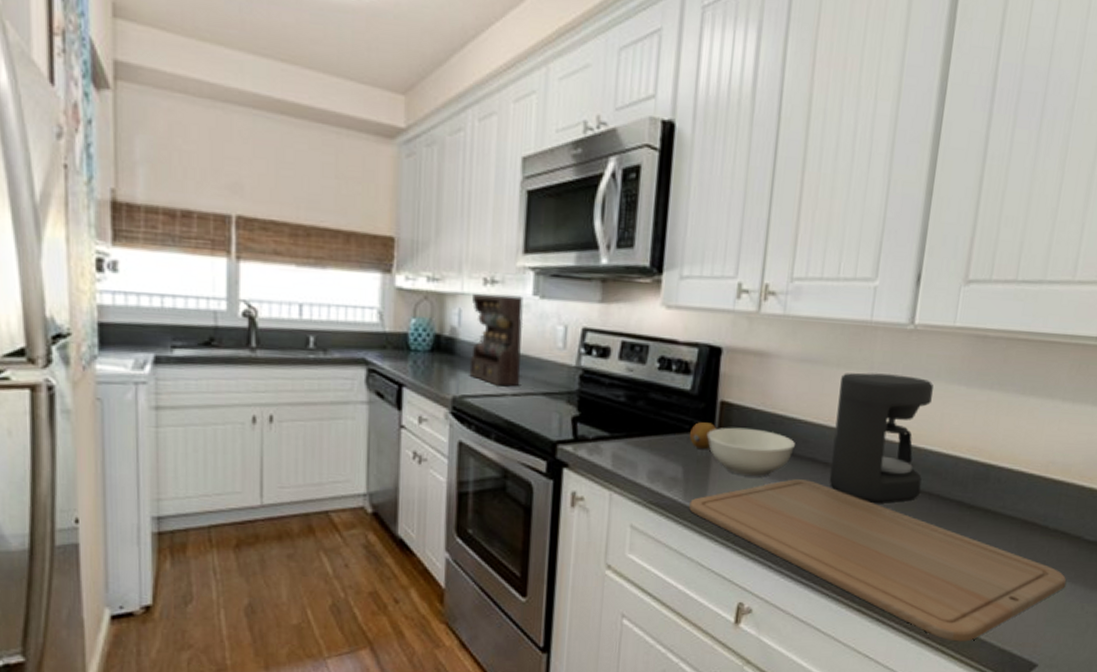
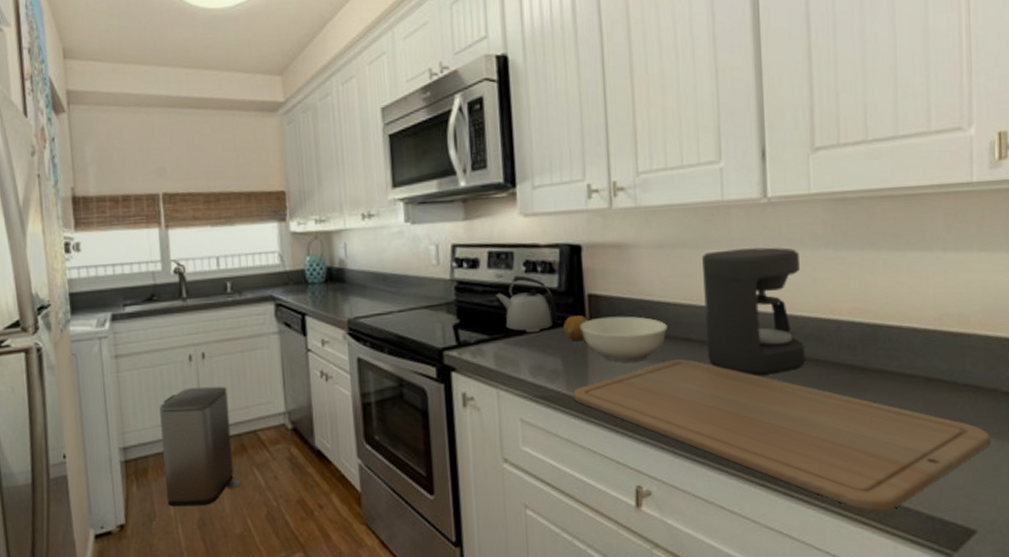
pedal bin: none [209,454,304,591] -> present [159,386,241,507]
spice rack: present [469,293,524,387] -> none [354,224,404,305]
kettle: none [622,371,687,436] -> present [495,275,558,333]

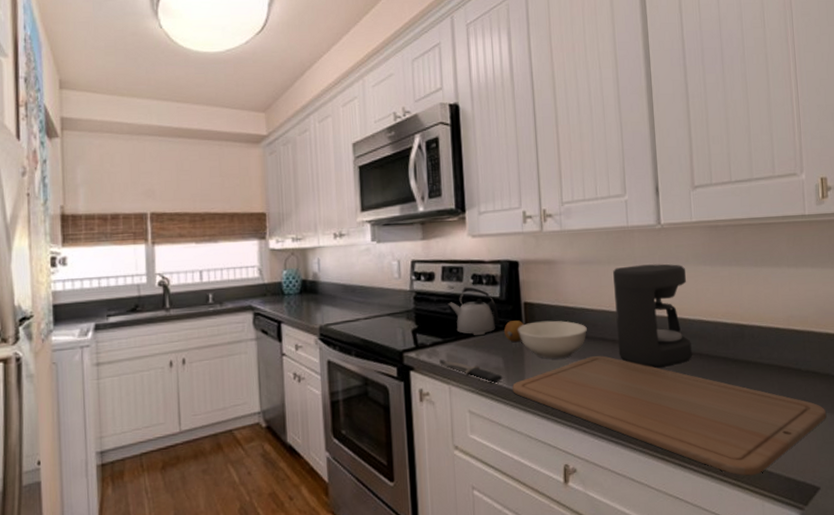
pedal bin: present [159,386,241,507] -> none [138,389,216,507]
knife: none [485,359,562,388] -> present [439,359,503,383]

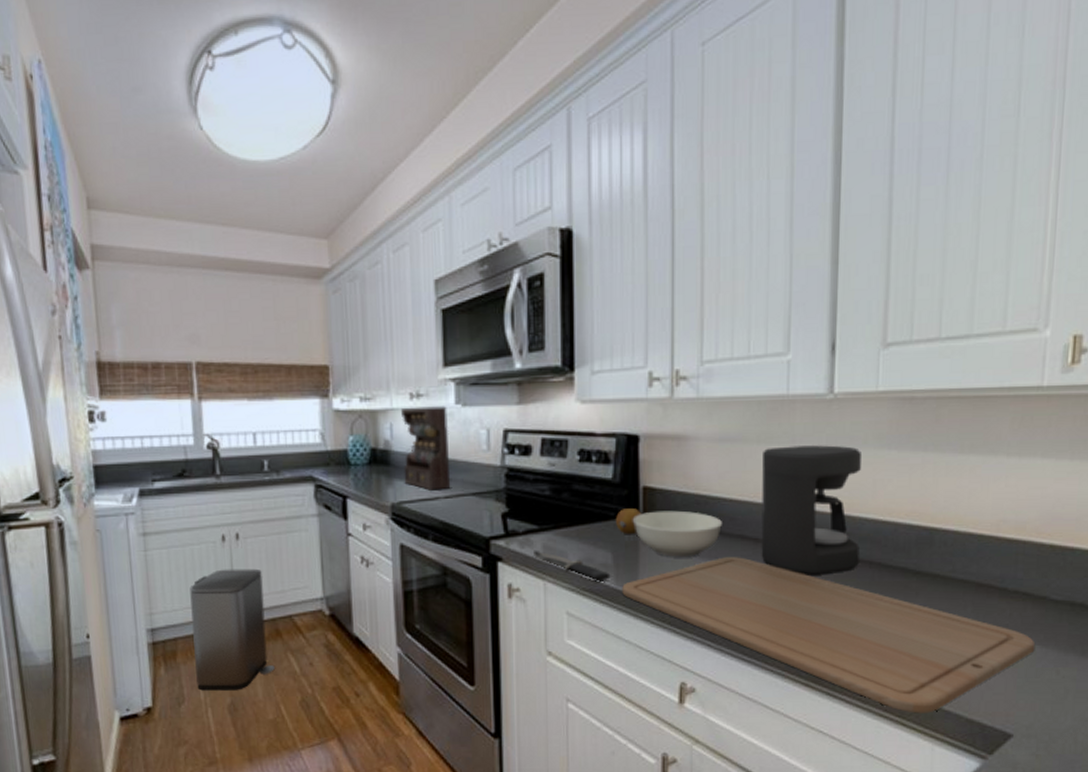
pedal bin: none [138,389,216,507] -> present [190,568,275,691]
spice rack: none [327,243,370,313] -> present [401,406,451,490]
kettle: present [448,287,500,336] -> none [547,464,610,525]

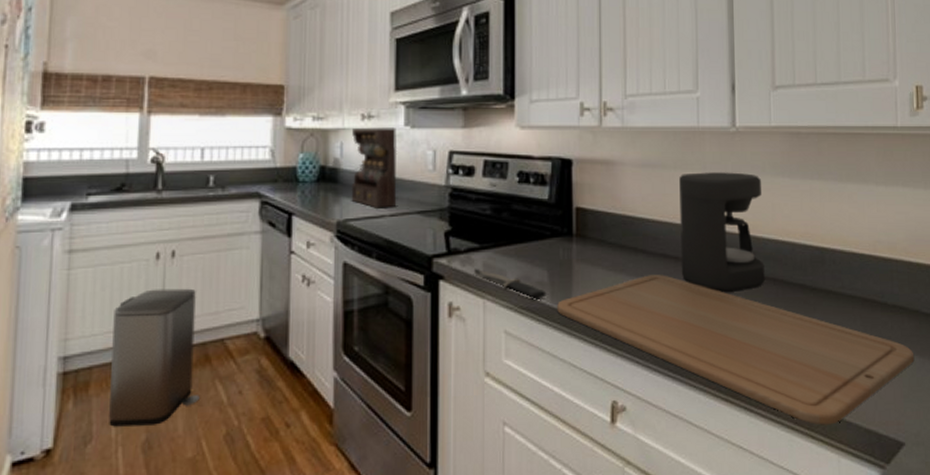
fruit: present [616,508,642,535] -> none [552,228,575,254]
bowl: present [633,510,722,557] -> none [567,230,646,275]

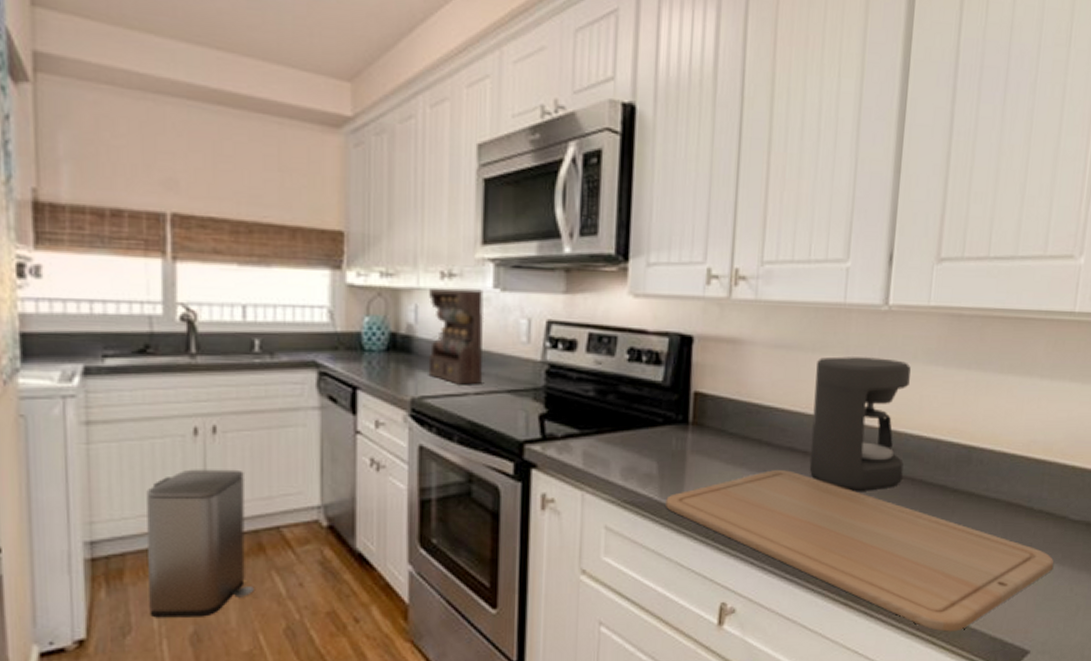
knife: present [474,268,547,300] -> none [572,456,655,493]

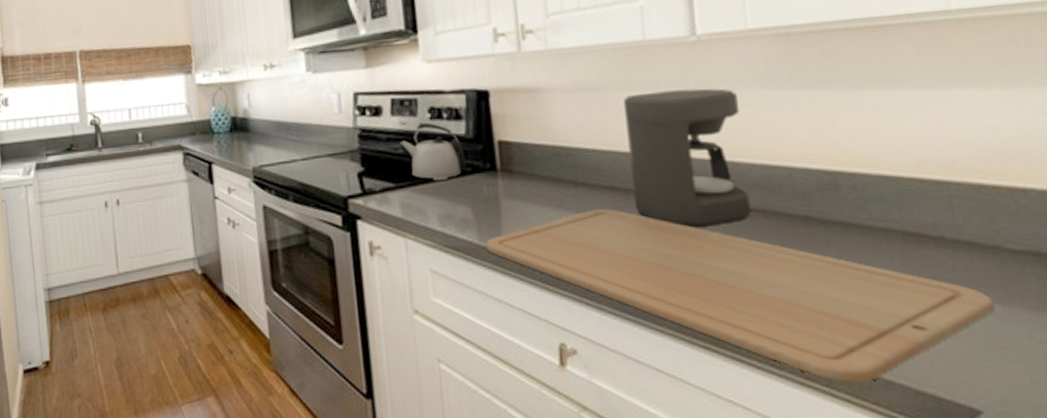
pedal bin: present [146,469,254,618] -> none [79,231,155,346]
spice rack: present [428,287,485,385] -> none [257,74,307,154]
kettle: none [591,364,659,431] -> present [399,122,466,181]

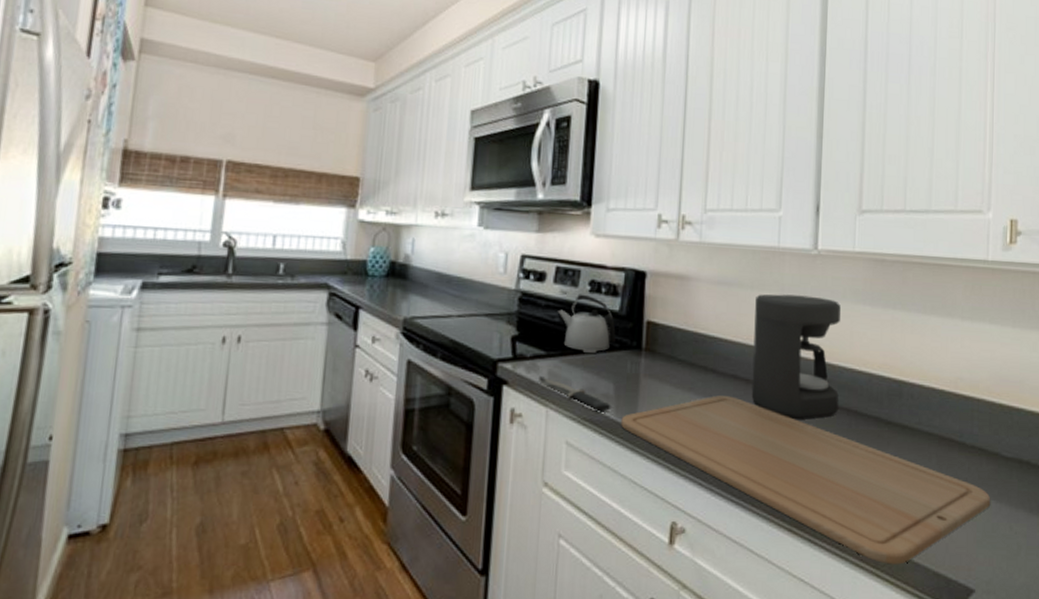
knife: none [392,207,473,238] -> present [539,375,611,412]

